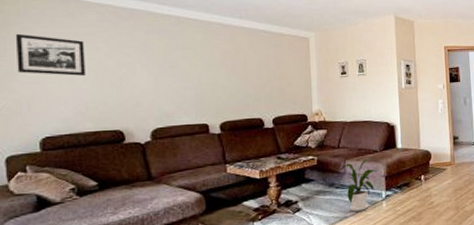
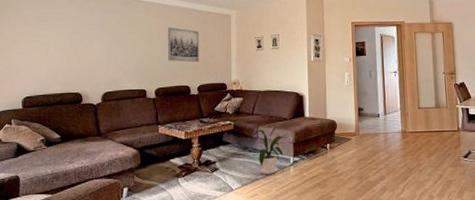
picture frame: present [15,33,87,76] -> none [10,14,58,48]
wall art: none [232,51,274,92] -> present [167,27,200,63]

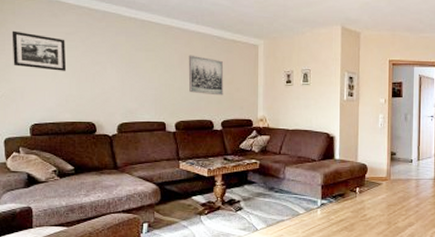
picture frame: none [10,14,58,48] -> present [12,30,67,71]
house plant: present [254,125,287,174] -> none [280,166,316,216]

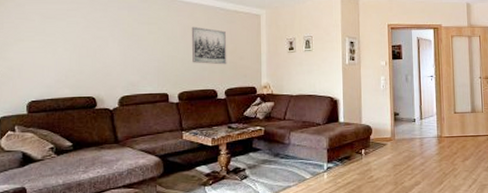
picture frame: present [12,30,67,71] -> none [11,9,67,47]

